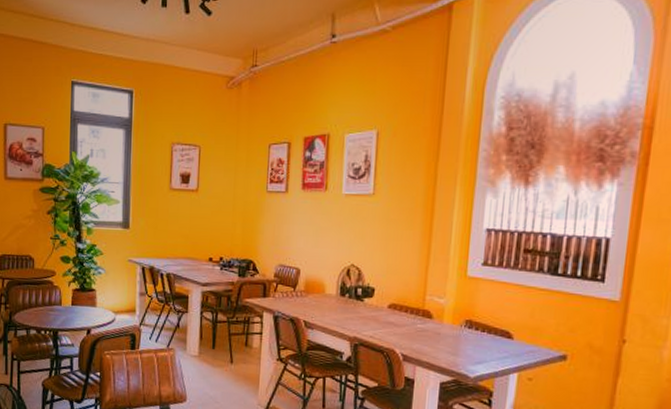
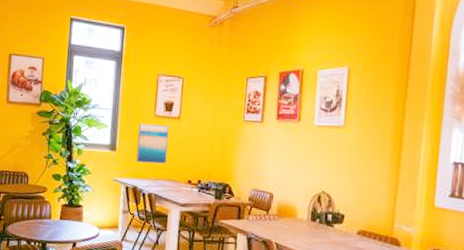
wall art: none [152,197,186,241] -> present [136,123,169,164]

